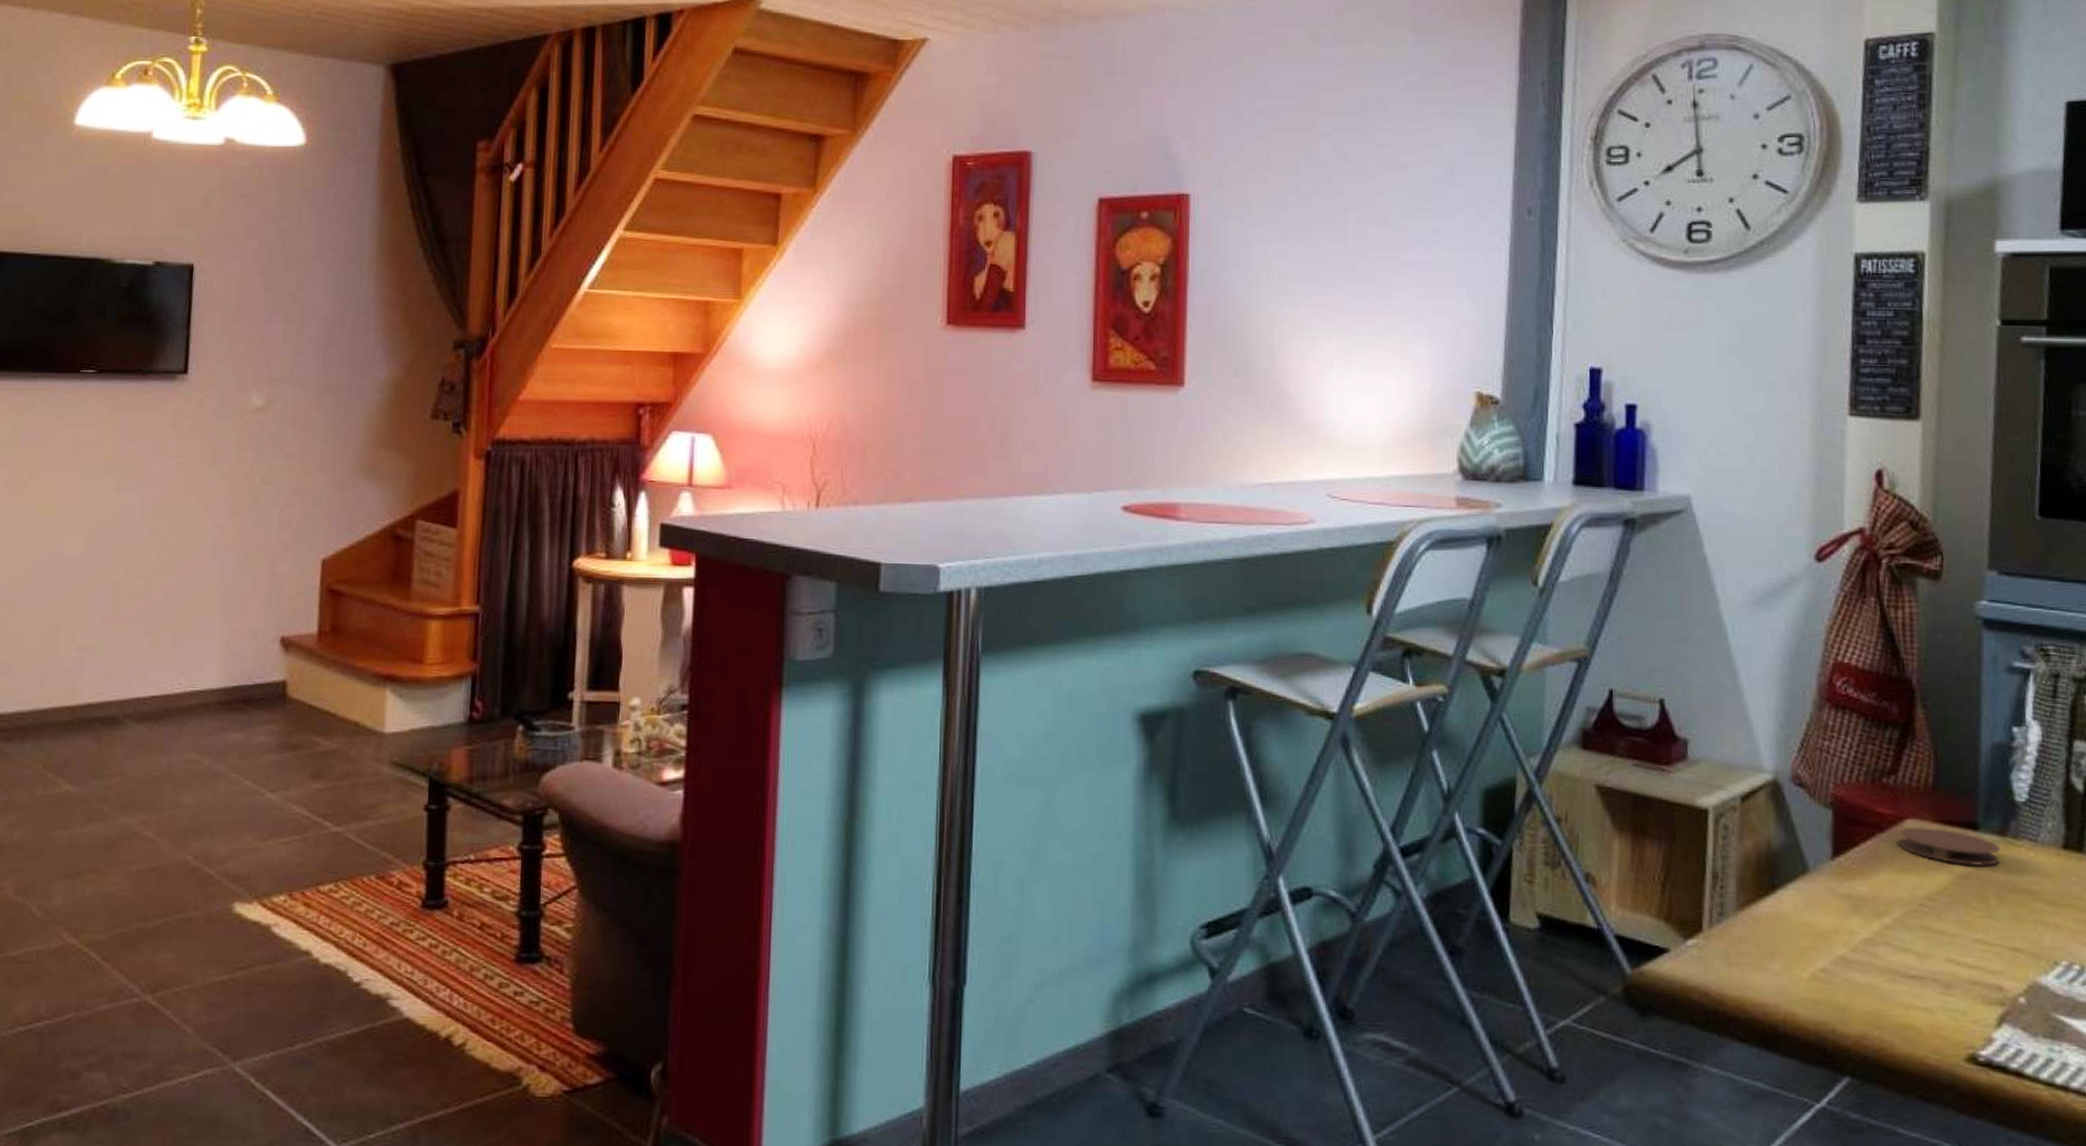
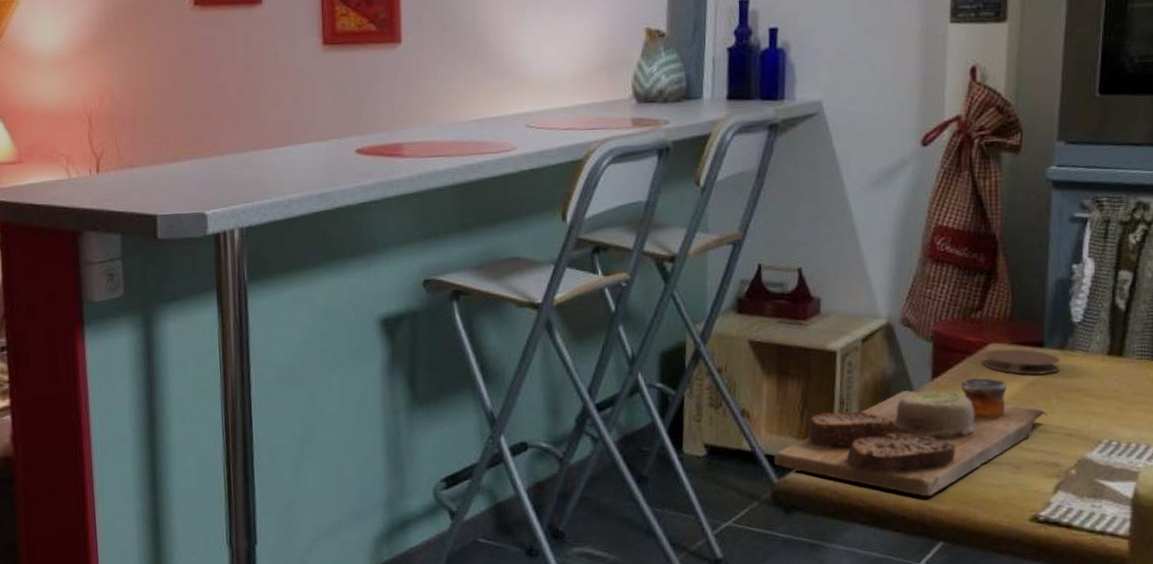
cutting board: none [1627,861,1986,1014] -> present [774,377,1048,497]

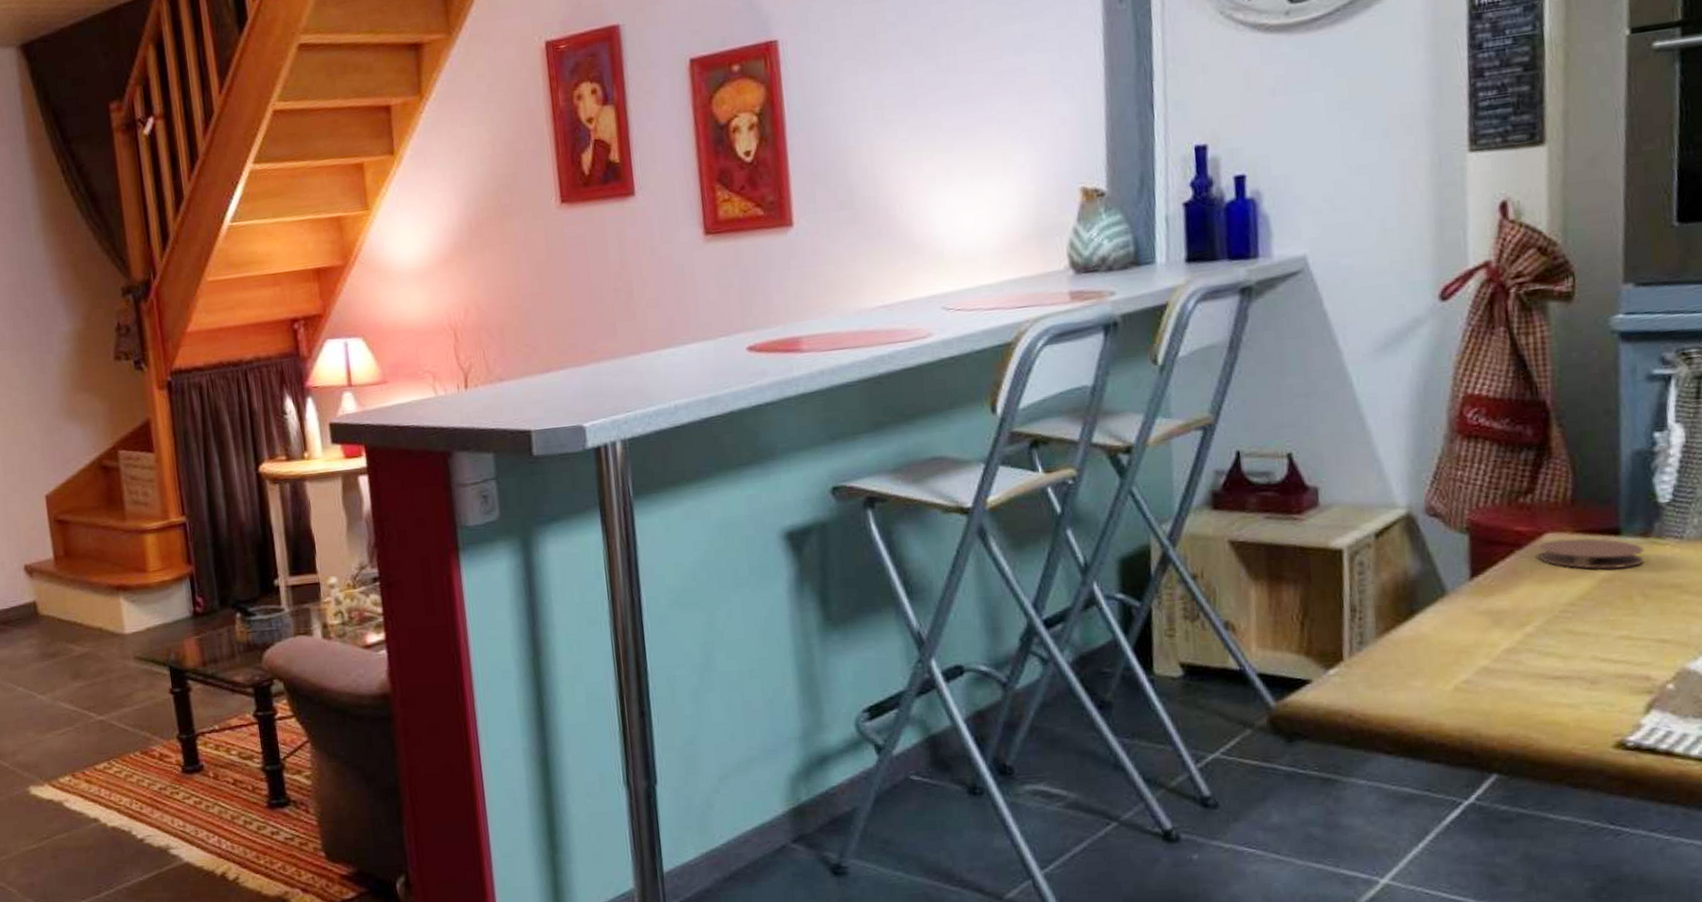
cutting board: present [774,377,1048,497] -> none [1269,575,1632,720]

